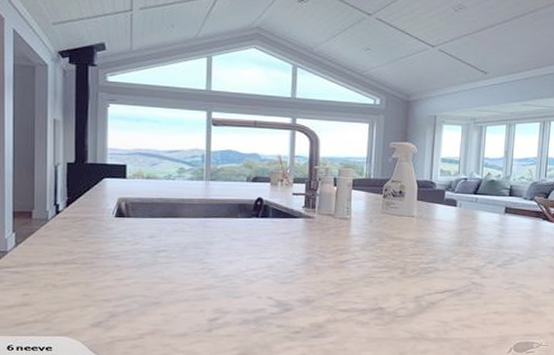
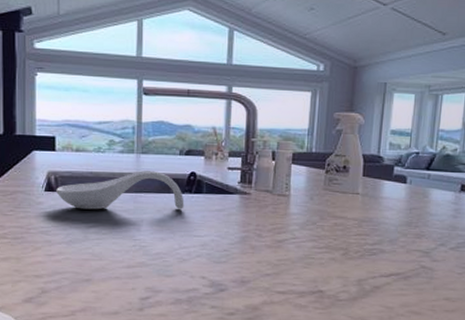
spoon rest: none [127,196,252,235] -> present [56,170,185,210]

